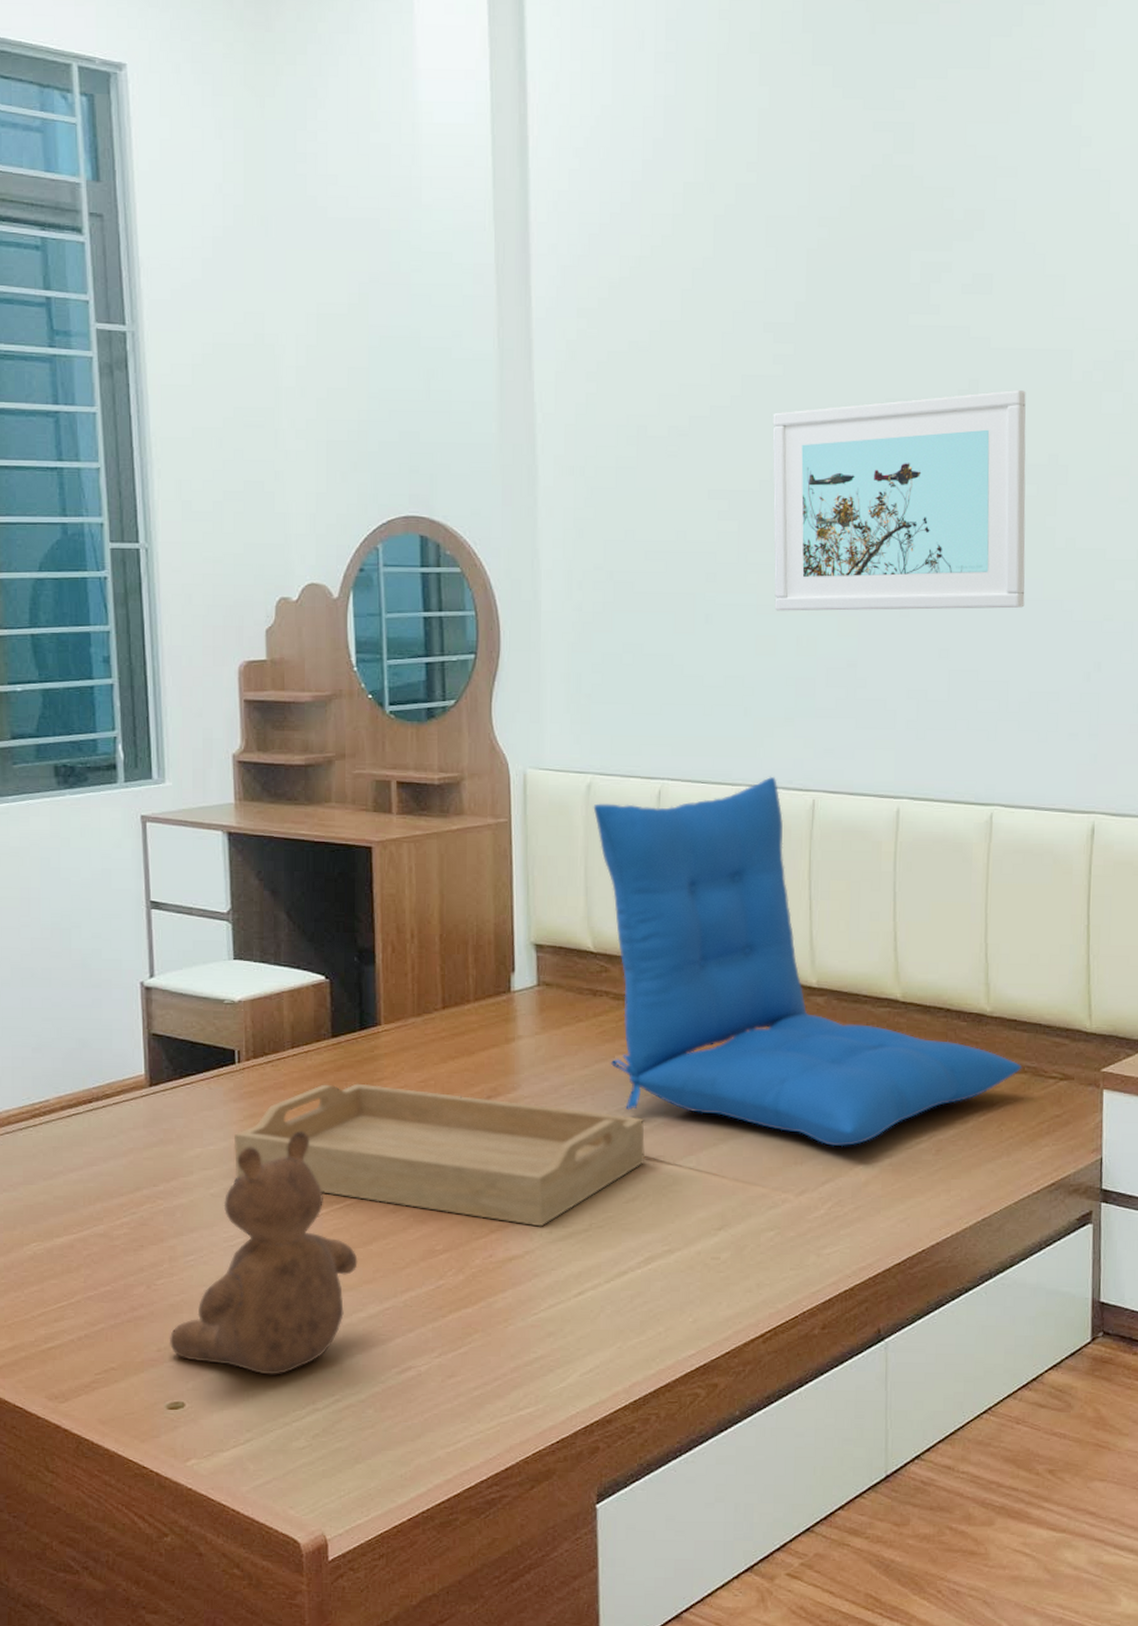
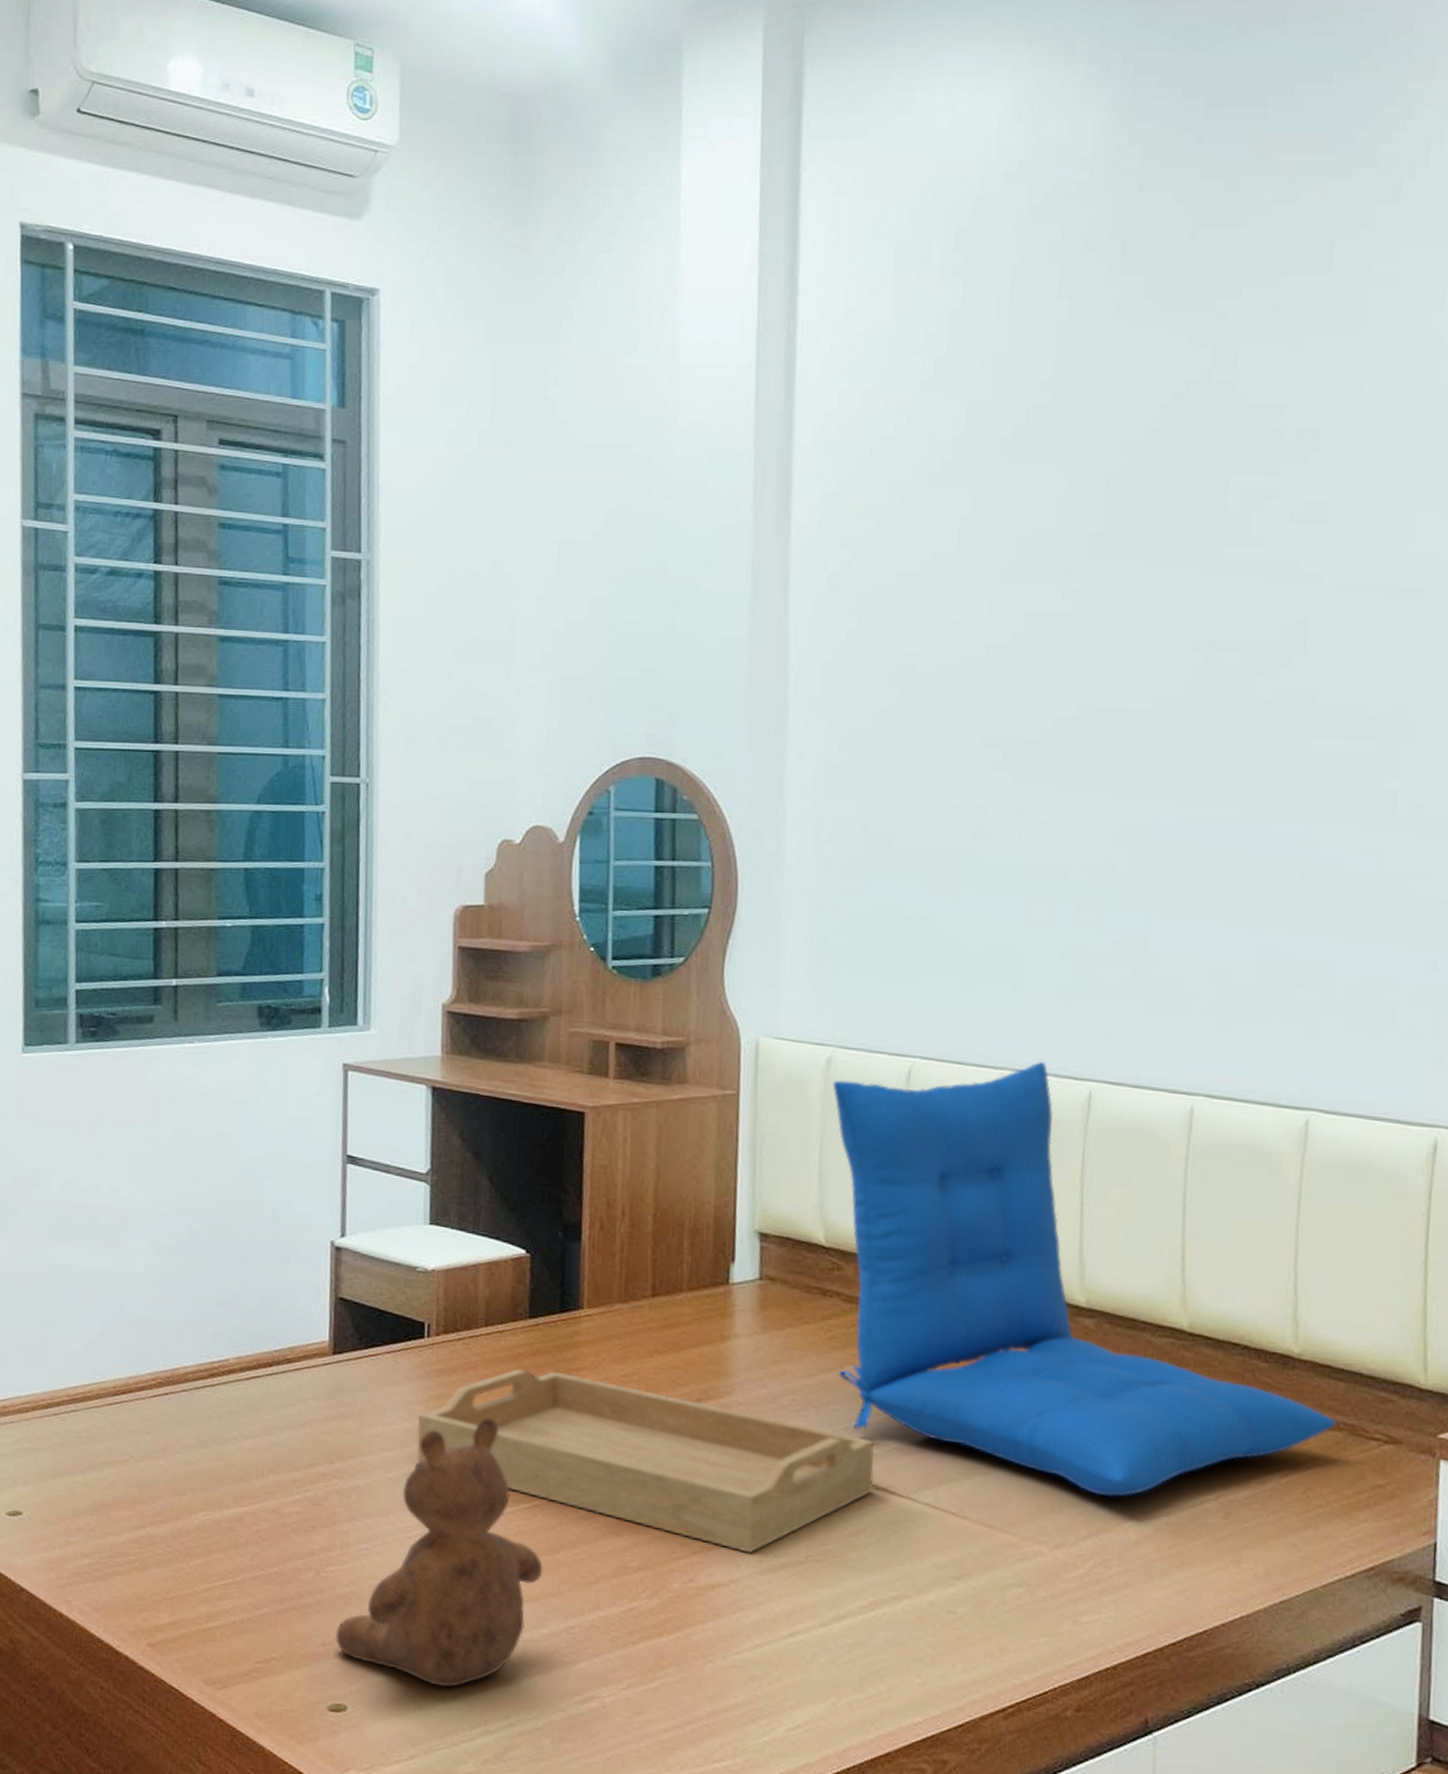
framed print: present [772,390,1026,611] -> none [1052,633,1366,882]

